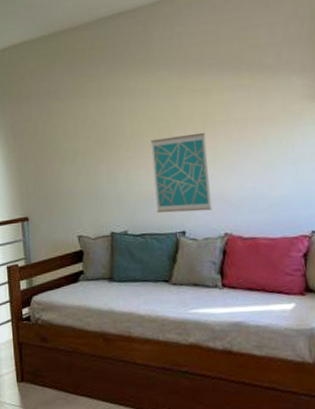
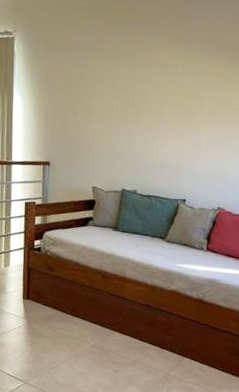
wall art: present [150,132,212,213] -> none [164,113,220,186]

